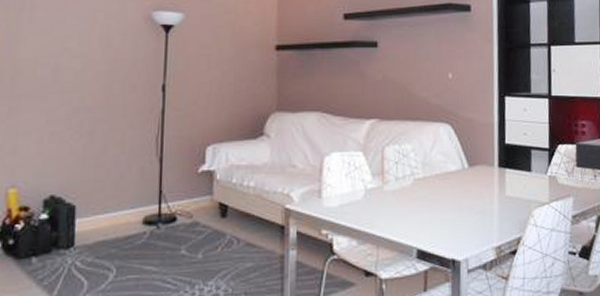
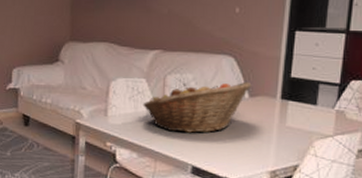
fruit basket: none [361,150,470,211] -> present [143,81,252,133]

